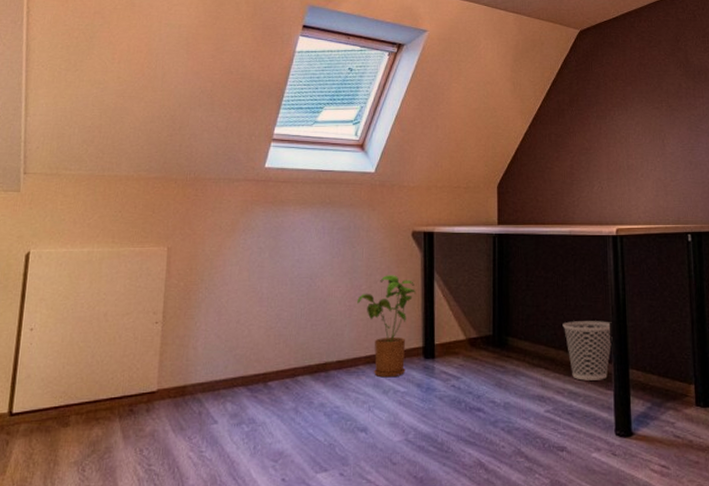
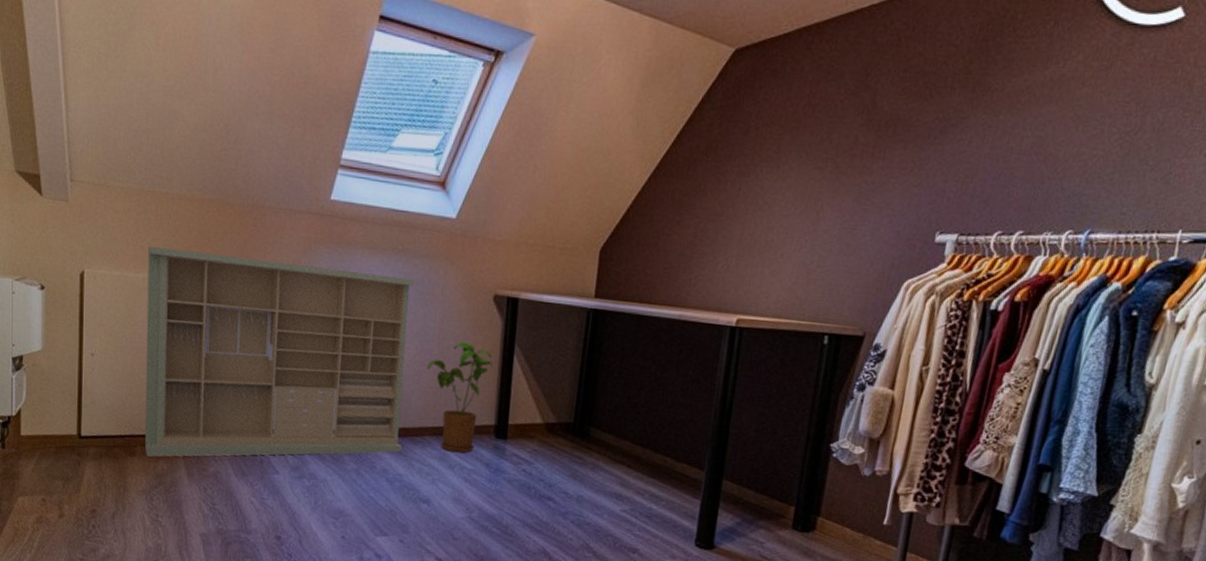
storage cabinet: none [79,222,341,425] -> present [144,245,414,457]
wastebasket: present [562,321,613,381] -> none [654,419,711,487]

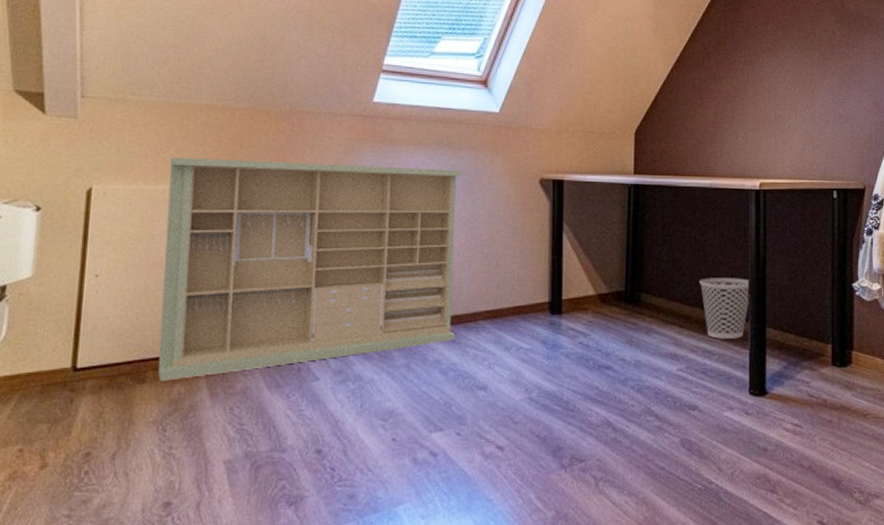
house plant: present [427,341,492,453] -> none [478,225,542,334]
wastebasket: none [654,419,711,487] -> present [699,278,751,339]

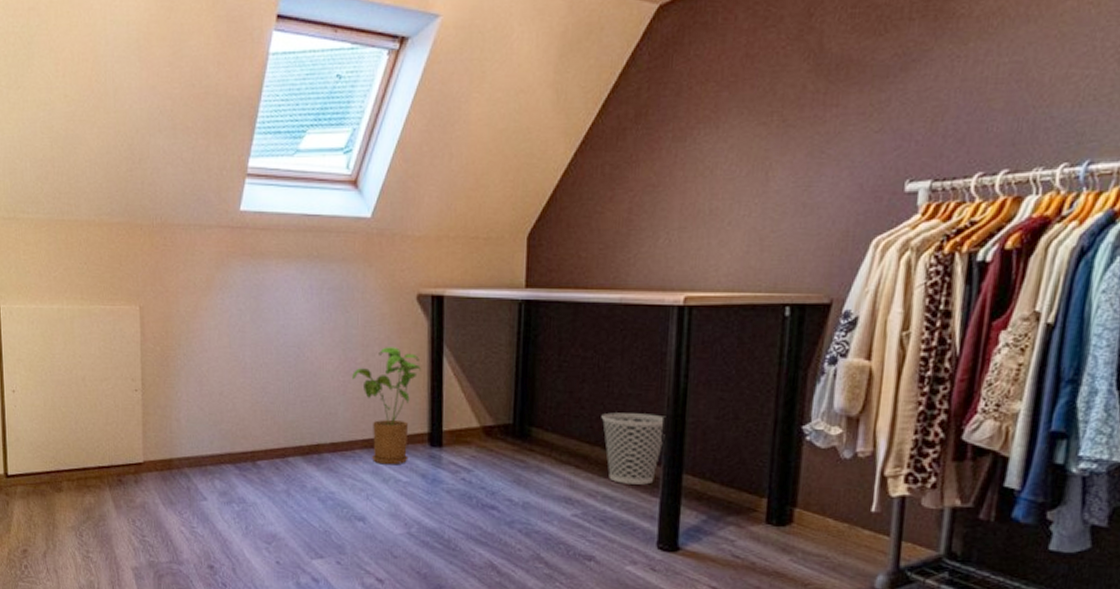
storage cabinet: present [157,157,460,381] -> none [61,275,333,491]
house plant: none [478,225,542,334] -> present [352,347,421,465]

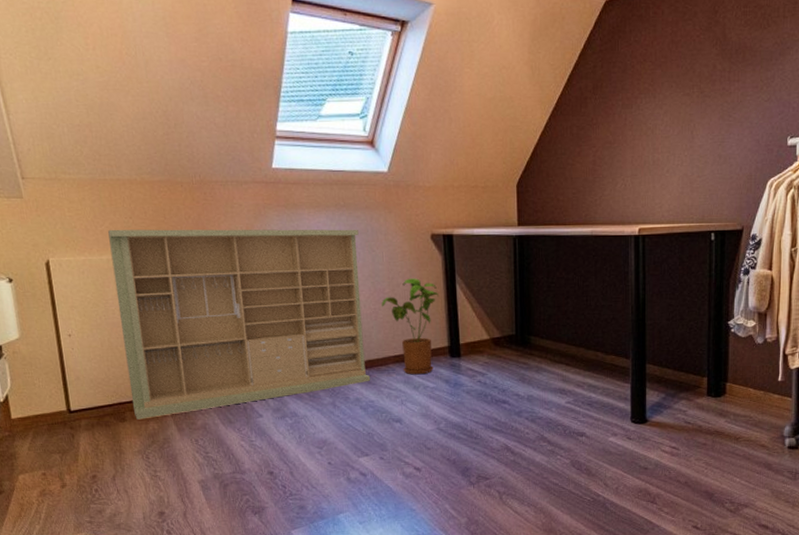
storage cabinet: none [61,275,333,491] -> present [108,229,371,420]
wastebasket: present [601,412,665,485] -> none [583,320,631,375]

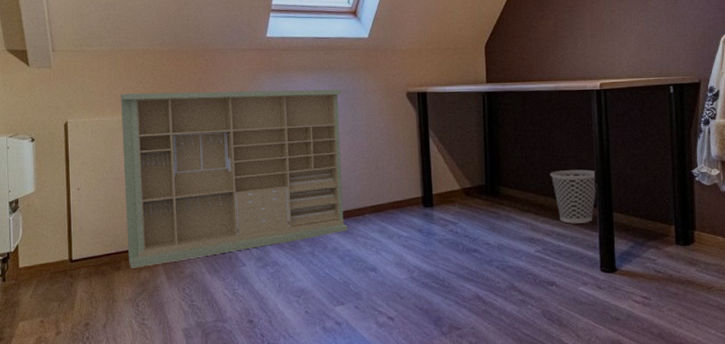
house plant: present [381,278,438,375] -> none [360,133,413,225]
wastebasket: none [583,320,631,375] -> present [550,169,597,224]

